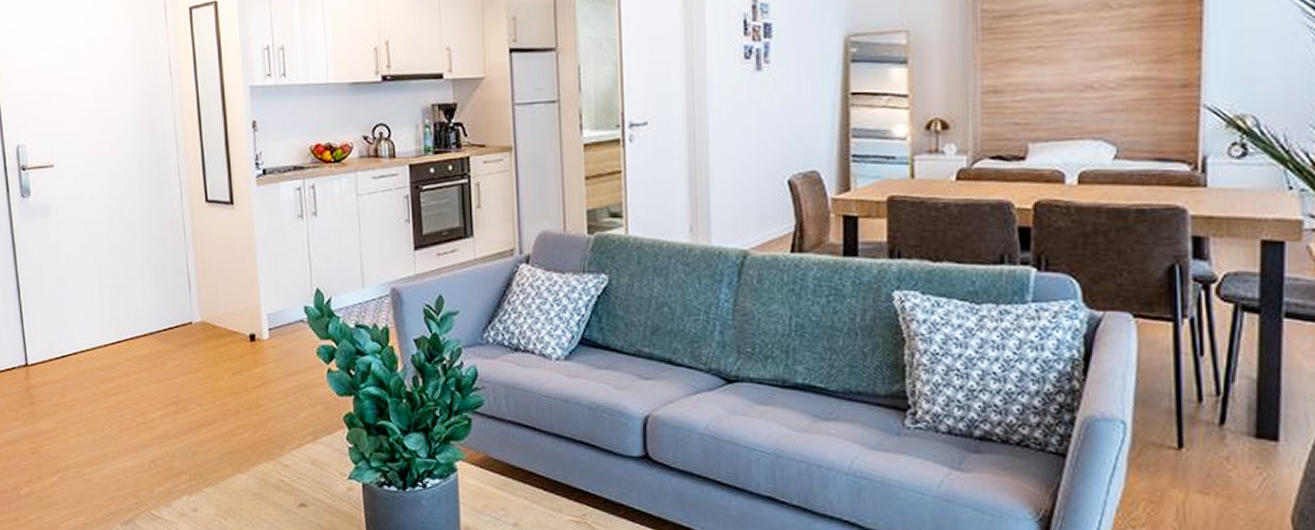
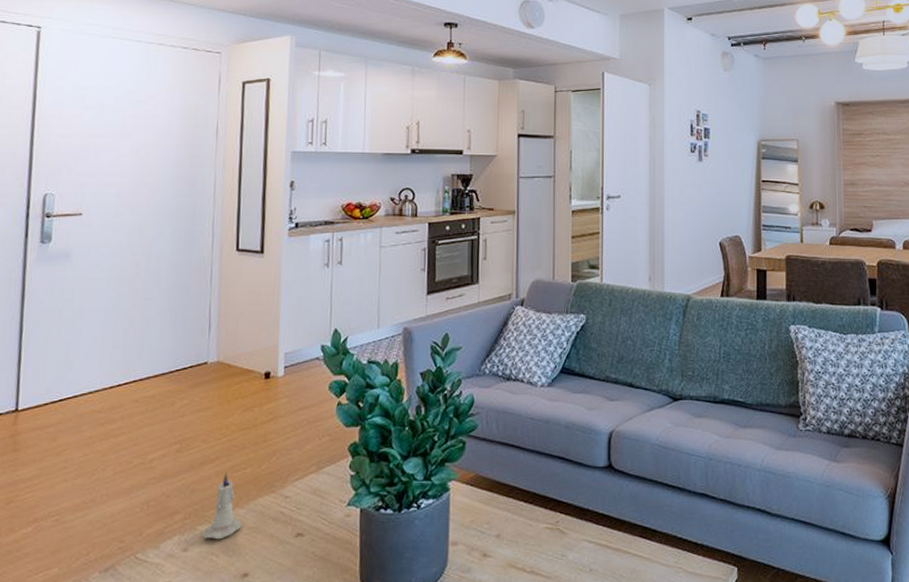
candle: none [210,436,246,503] -> present [203,472,243,540]

